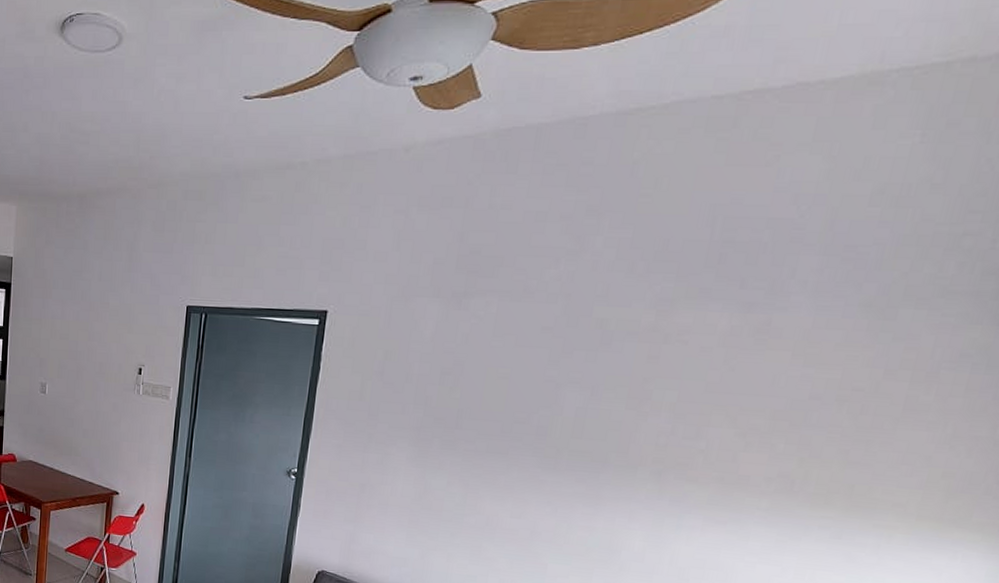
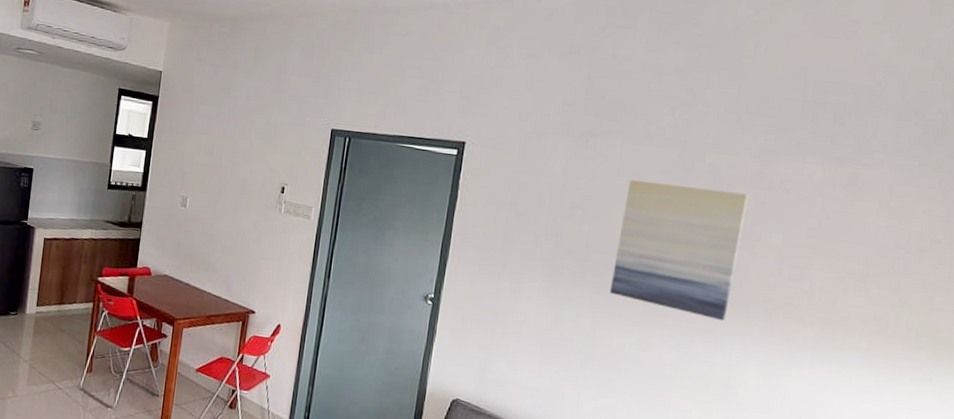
wall art: none [483,341,641,485] -> present [610,180,749,321]

